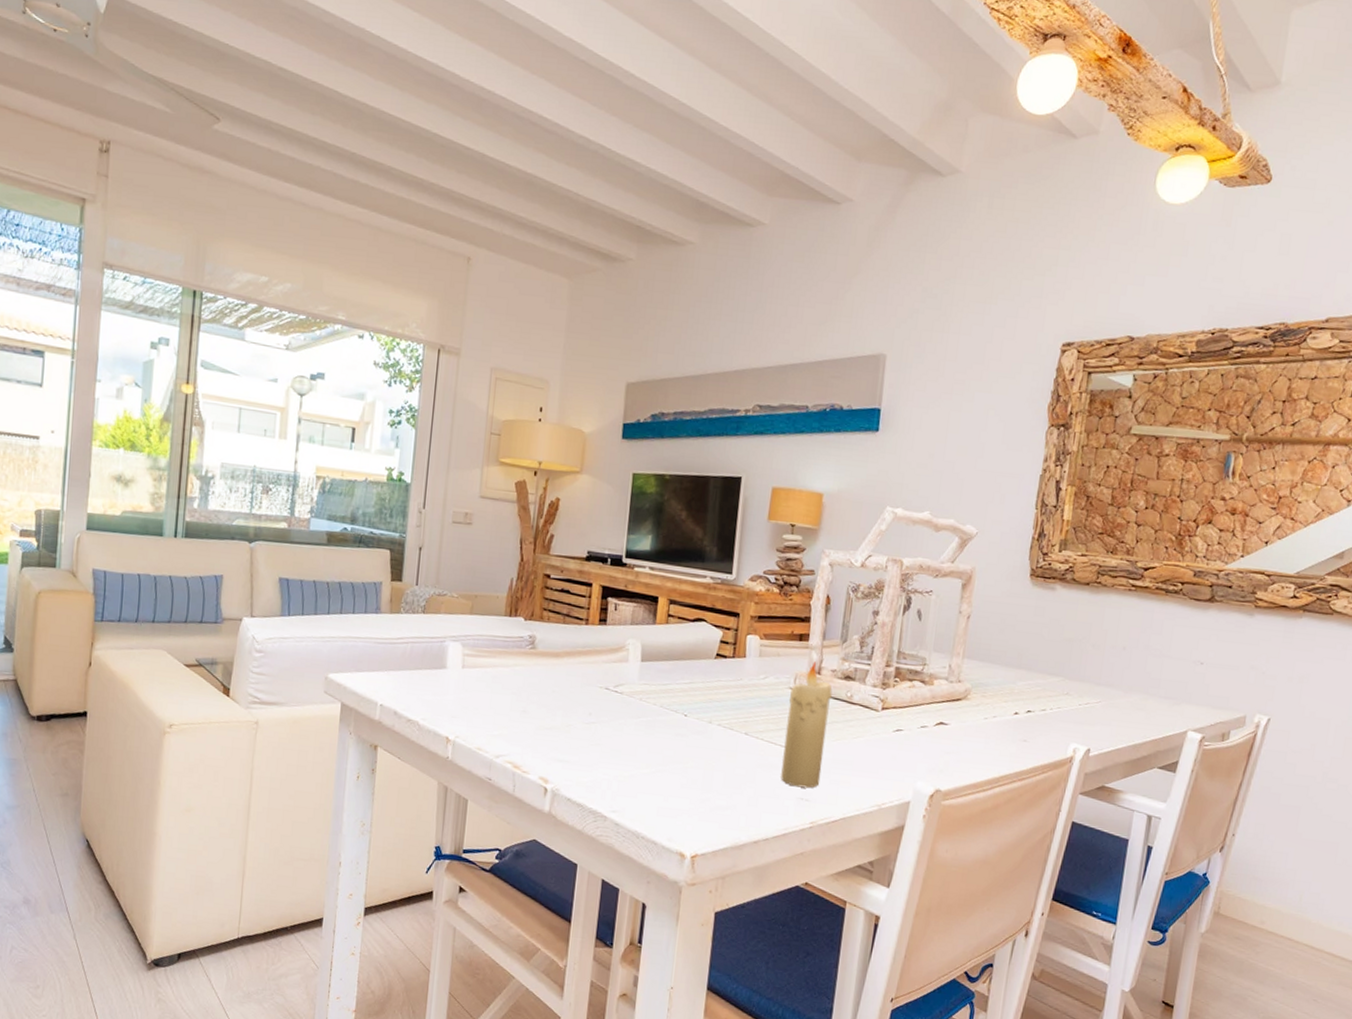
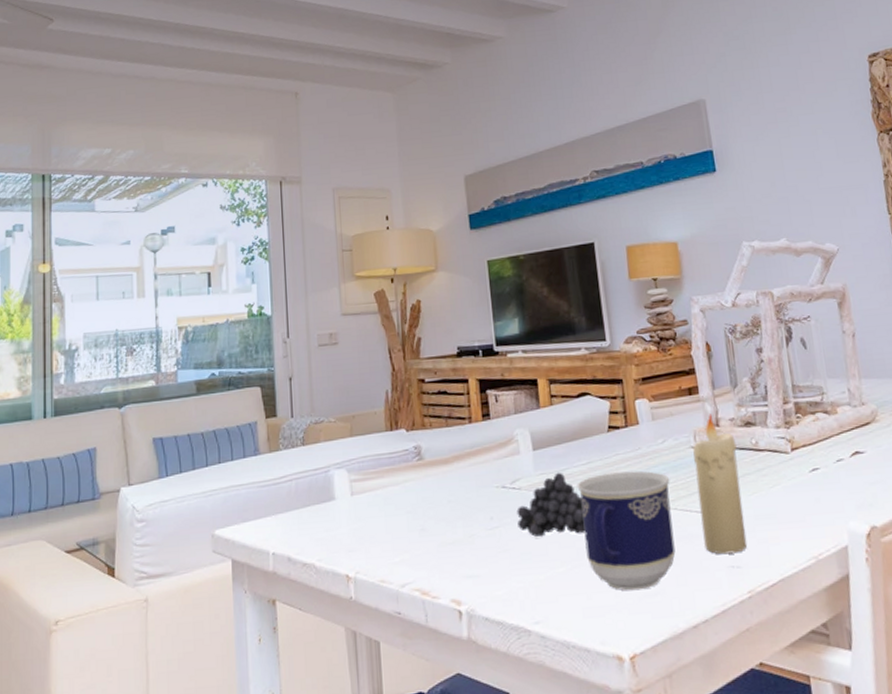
fruit: none [613,685,678,744] -> present [516,472,586,538]
cup: none [671,695,763,803] -> present [577,471,676,591]

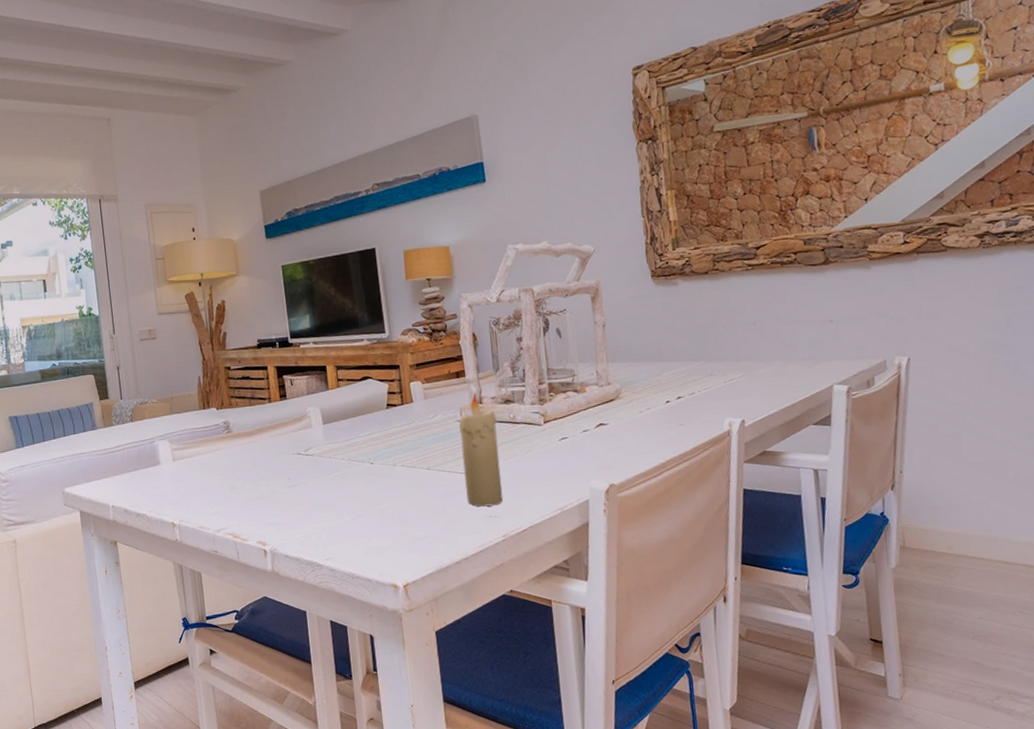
fruit: present [516,472,586,538] -> none [310,441,368,494]
cup: present [577,471,676,591] -> none [360,440,443,535]

